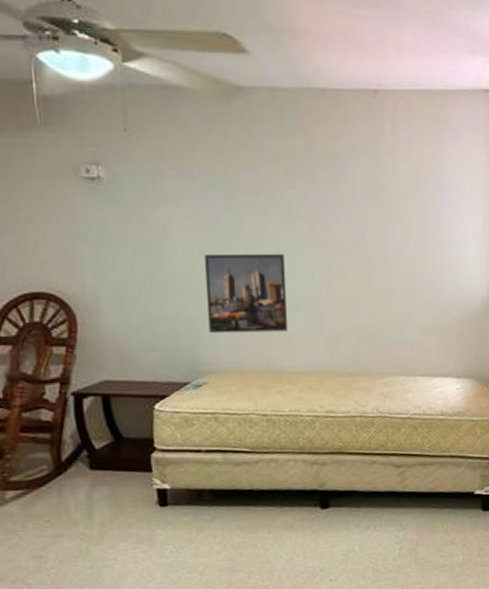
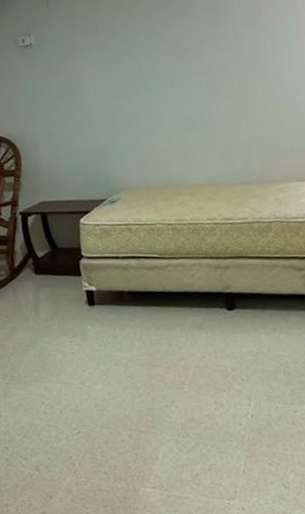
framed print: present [205,253,287,334] -> none [111,82,184,157]

